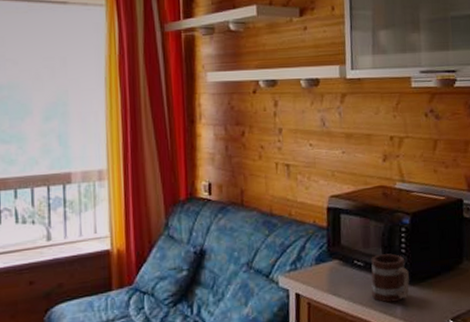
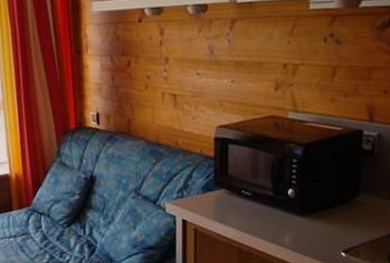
mug: present [371,253,410,303] -> none [258,184,299,232]

